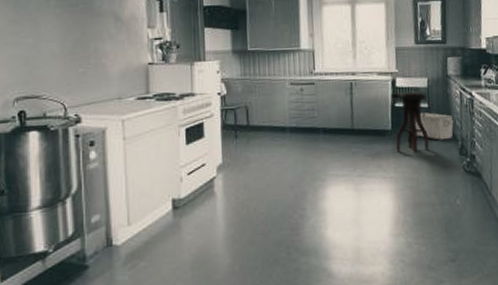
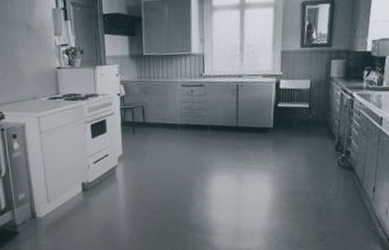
stool: present [390,91,429,154] -> none [273,92,308,150]
storage bin: present [414,111,454,140] -> none [295,111,333,138]

